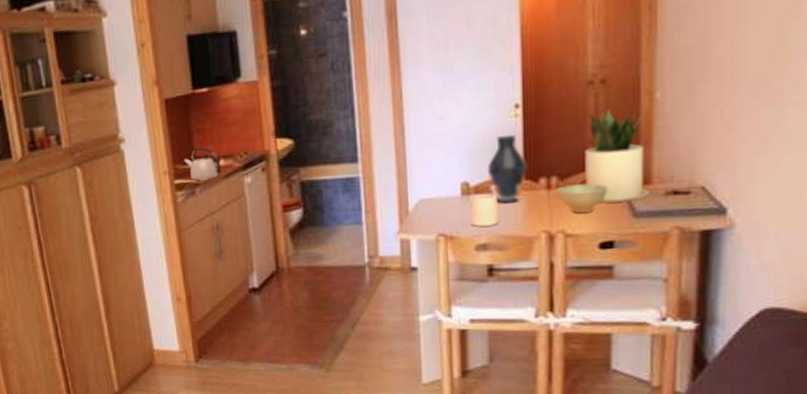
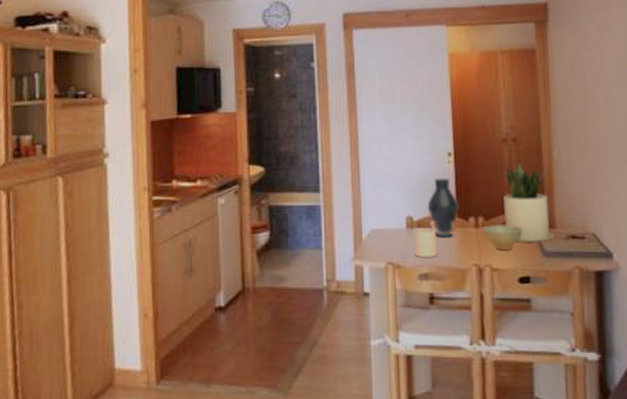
kettle: present [183,147,222,181] -> none [162,167,198,199]

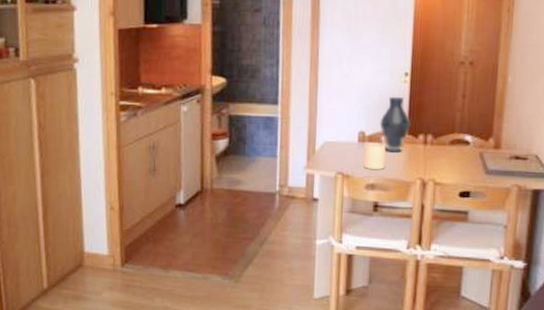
bowl: present [482,225,524,251] -> none [430,143,470,167]
planter: present [503,164,554,244] -> none [451,86,499,162]

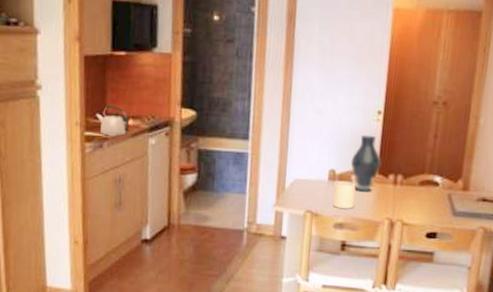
kettle: none [129,75,162,105] -> present [95,104,130,137]

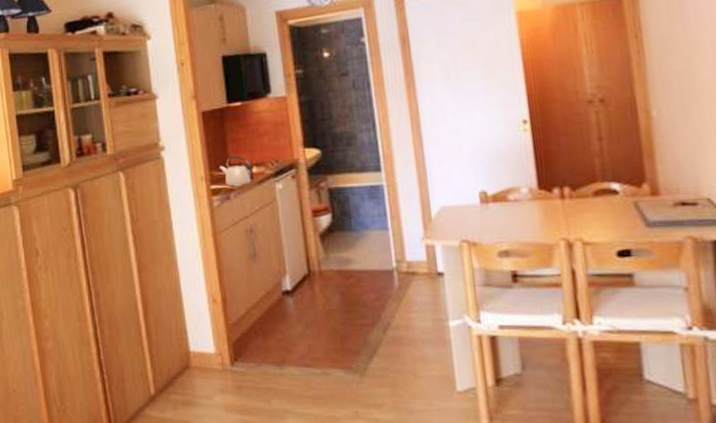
mug: present [333,181,356,210] -> none [489,202,518,235]
vase: present [350,135,382,192] -> none [502,147,541,212]

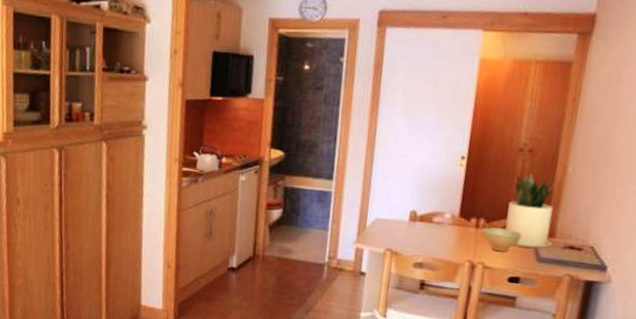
bowl: none [569,194,620,223] -> present [481,227,523,252]
planter: none [591,126,659,214] -> present [504,174,557,249]

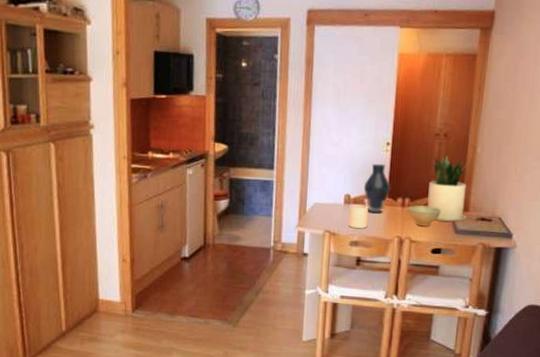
kettle: present [192,144,223,173] -> none [140,141,170,168]
mug: none [413,222,437,250] -> present [348,205,369,229]
vase: none [432,178,464,234] -> present [363,163,391,214]

